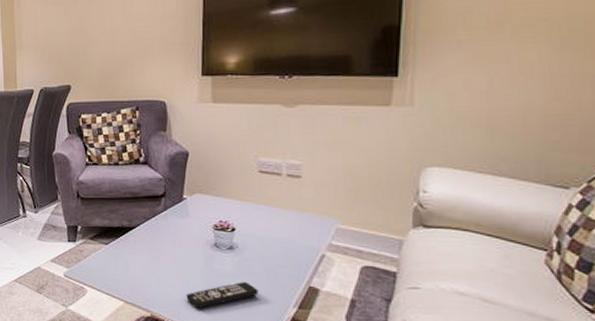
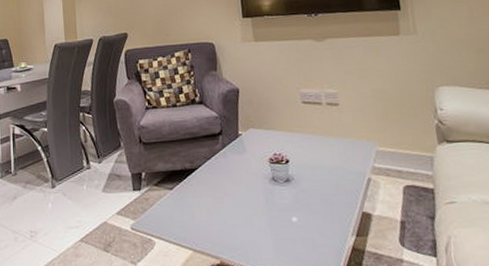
remote control: present [186,282,259,309] -> none [252,215,319,249]

